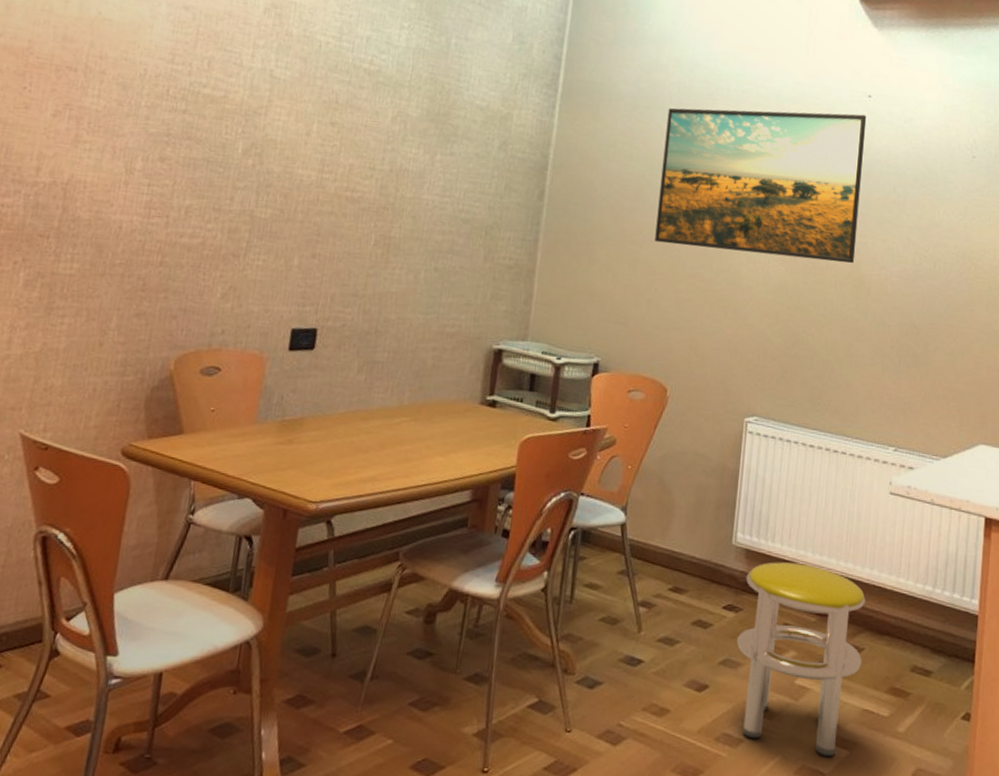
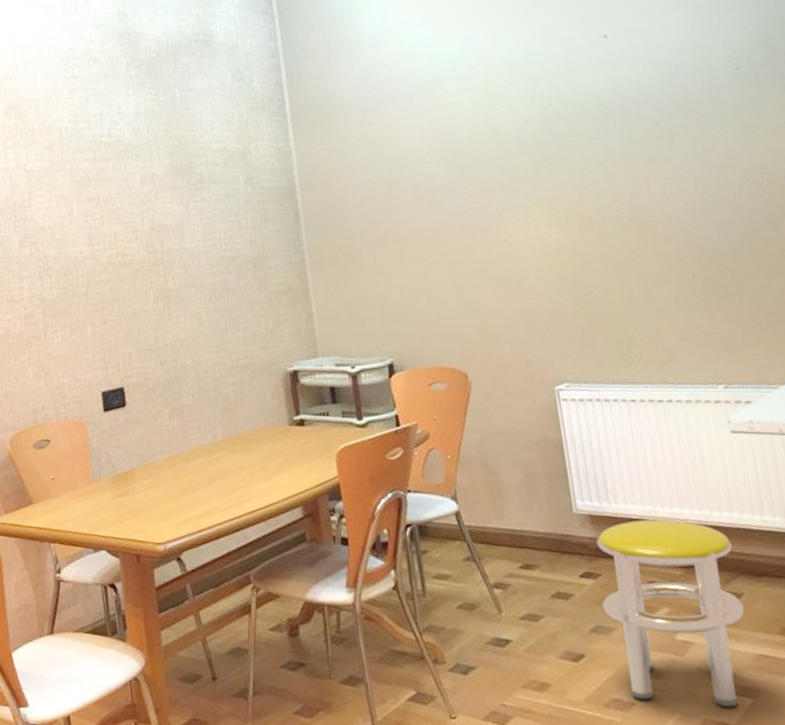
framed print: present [655,108,867,264] -> none [399,57,631,236]

